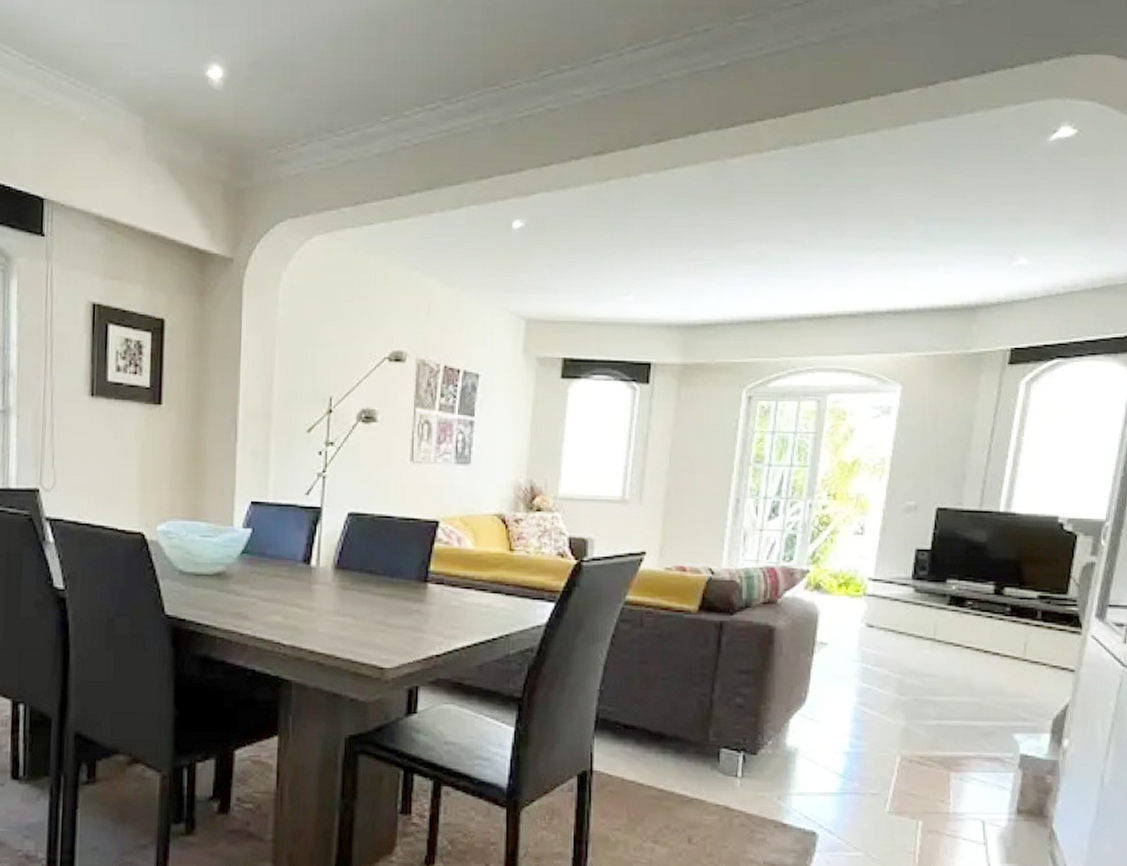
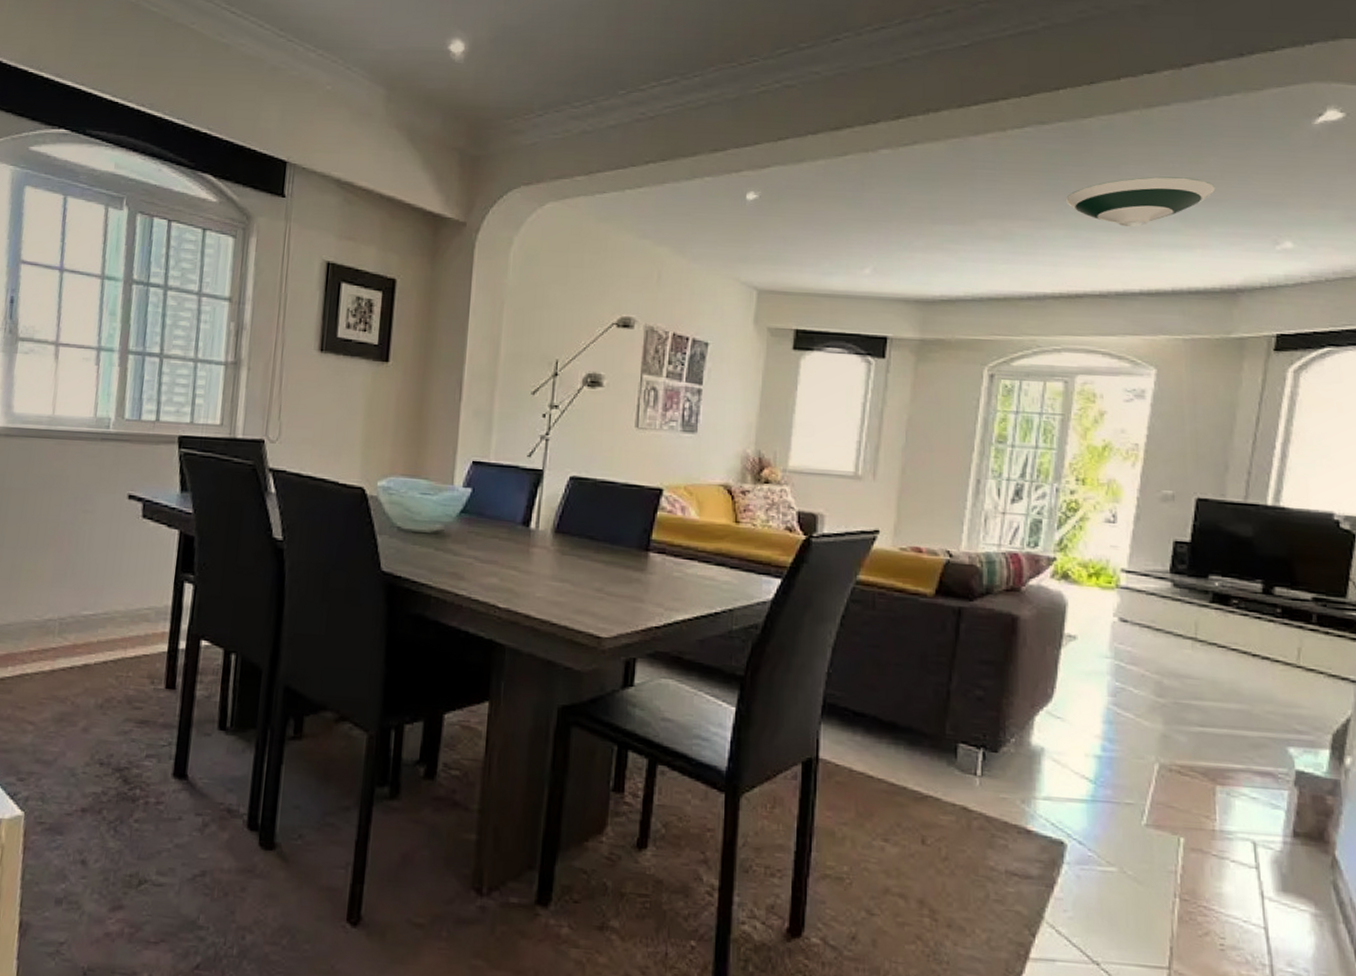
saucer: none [818,196,958,247] -> present [1065,176,1216,227]

